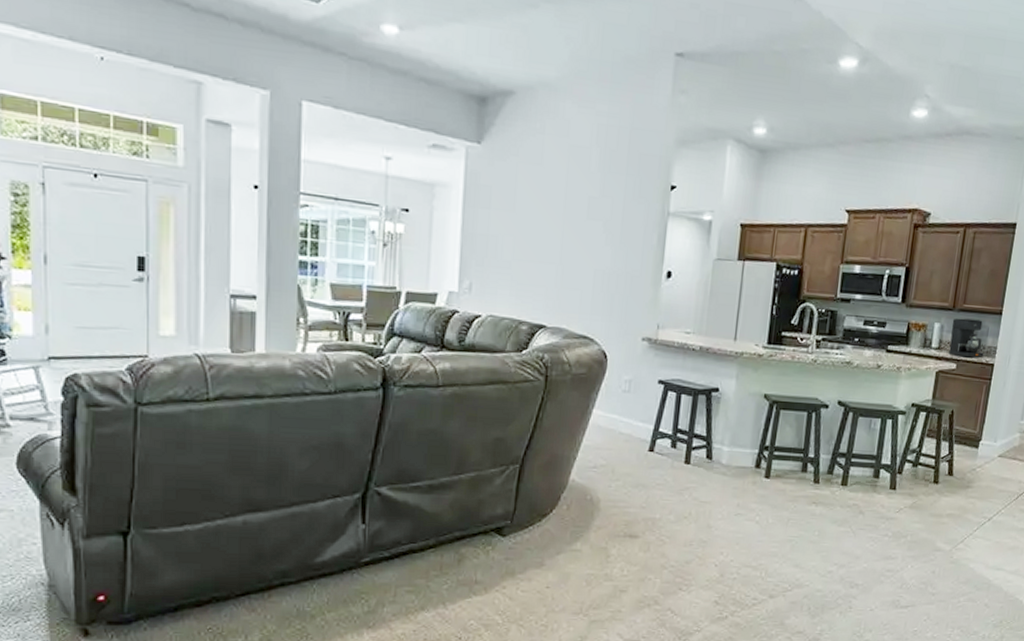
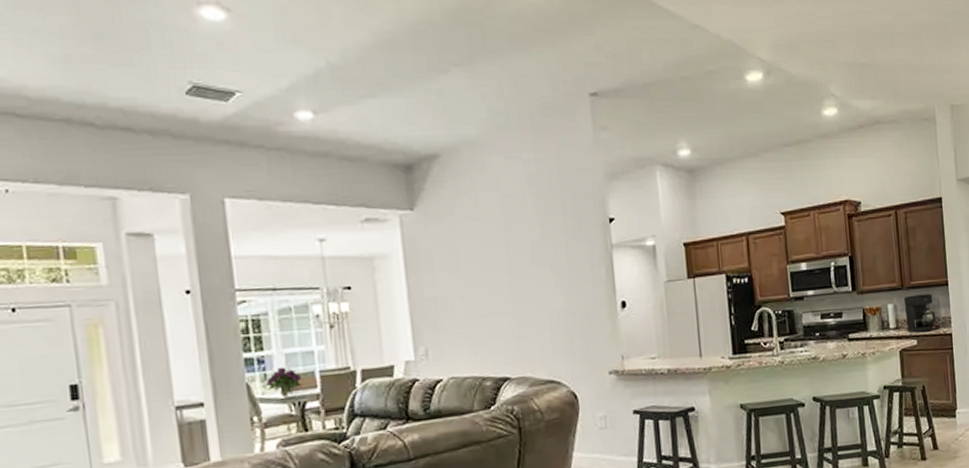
bouquet: none [315,275,349,305] -> present [265,367,302,397]

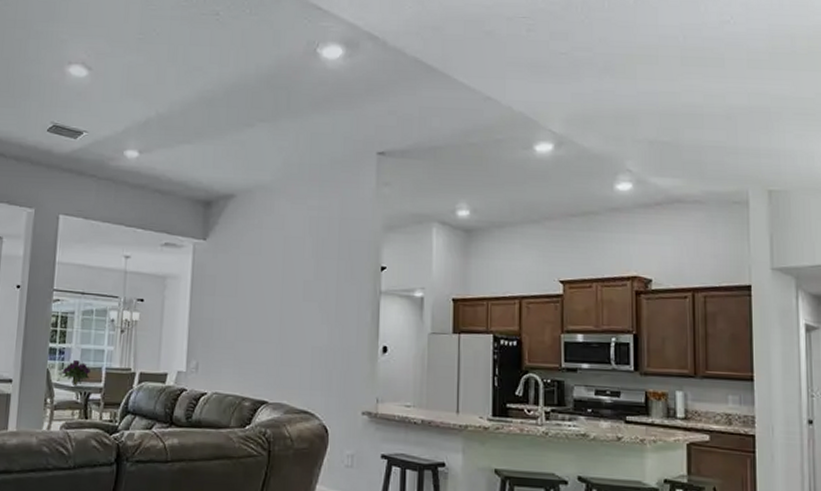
coffee maker: present [903,293,941,333] -> none [696,385,741,429]

